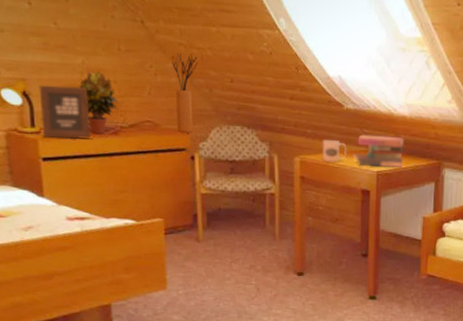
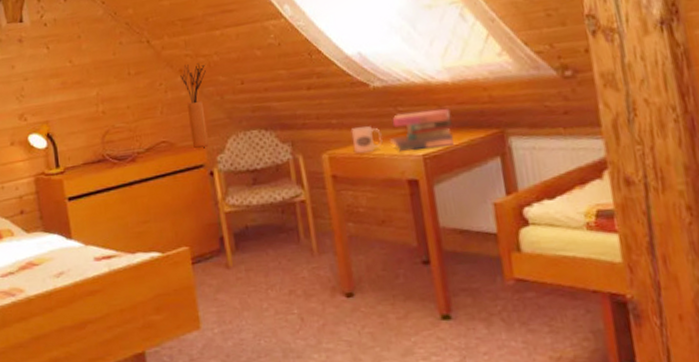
picture frame: present [39,85,90,139] -> none [60,118,110,176]
potted plant: present [79,71,119,135] -> none [96,100,134,165]

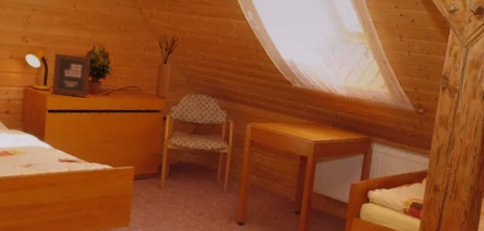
picture frame: none [60,118,110,176] -> present [52,53,91,97]
potted plant: none [96,100,134,165] -> present [85,45,113,95]
mug: present [350,126,384,154] -> none [269,111,292,131]
books: present [389,107,454,152] -> none [295,109,341,139]

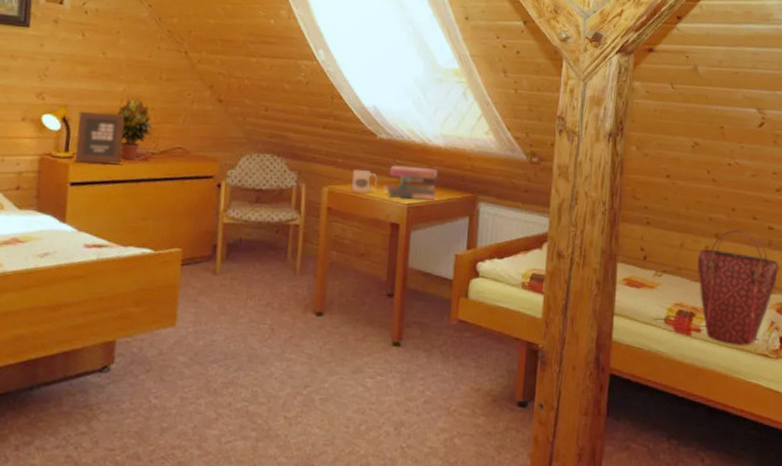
vase: present [155,34,179,99] -> none [206,82,235,161]
mug: none [269,111,292,131] -> present [351,170,379,194]
books: none [295,109,341,139] -> present [382,165,438,200]

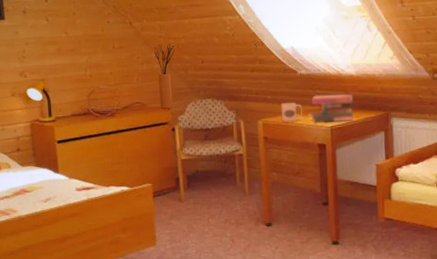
picture frame: present [75,111,125,164] -> none [54,80,93,125]
potted plant: present [117,99,153,161] -> none [84,67,114,118]
vase: none [206,82,235,161] -> present [154,44,175,110]

